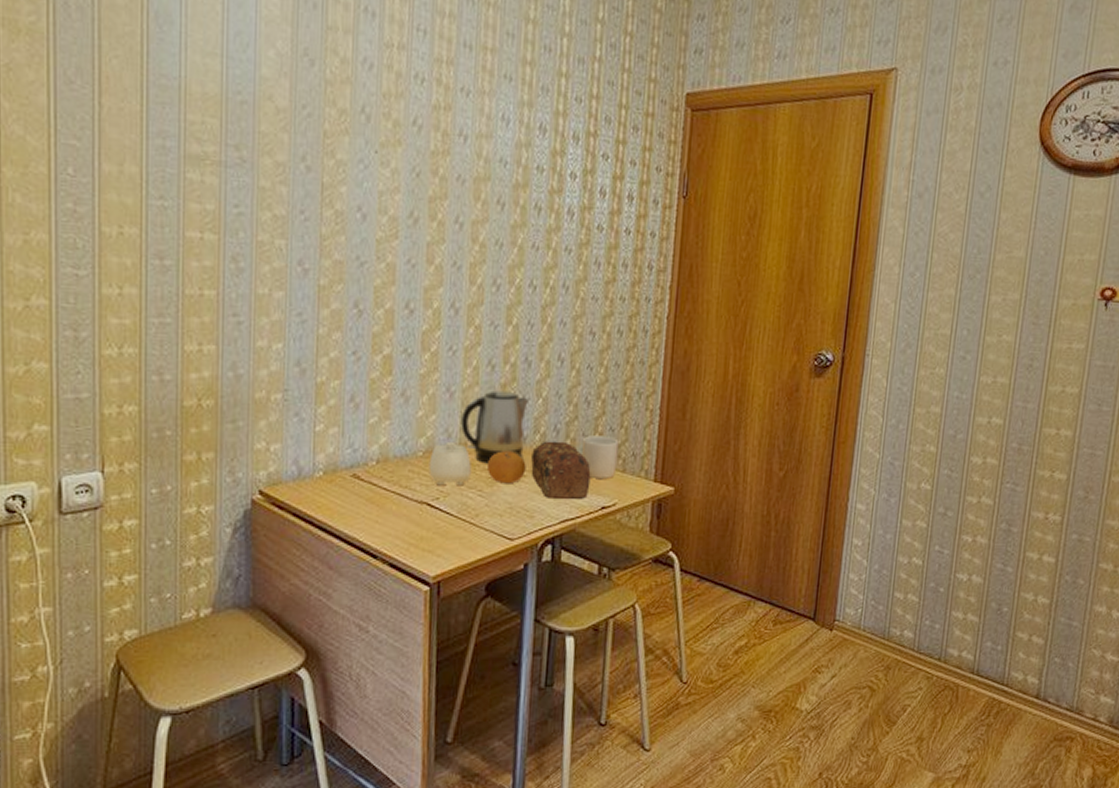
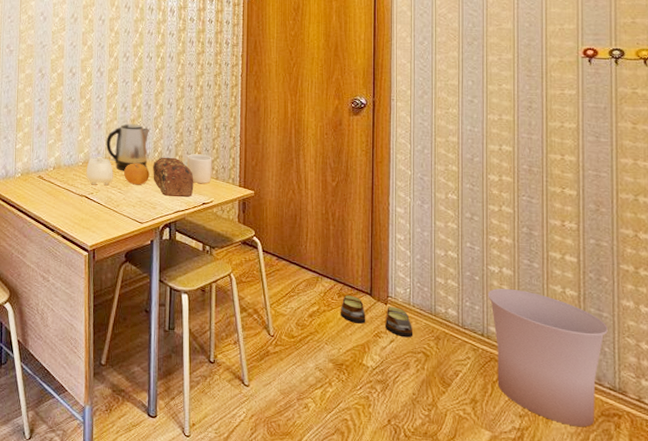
slippers: none [773,621,861,670] -> present [340,295,414,338]
waste bin: none [948,600,1076,756] -> present [487,288,608,427]

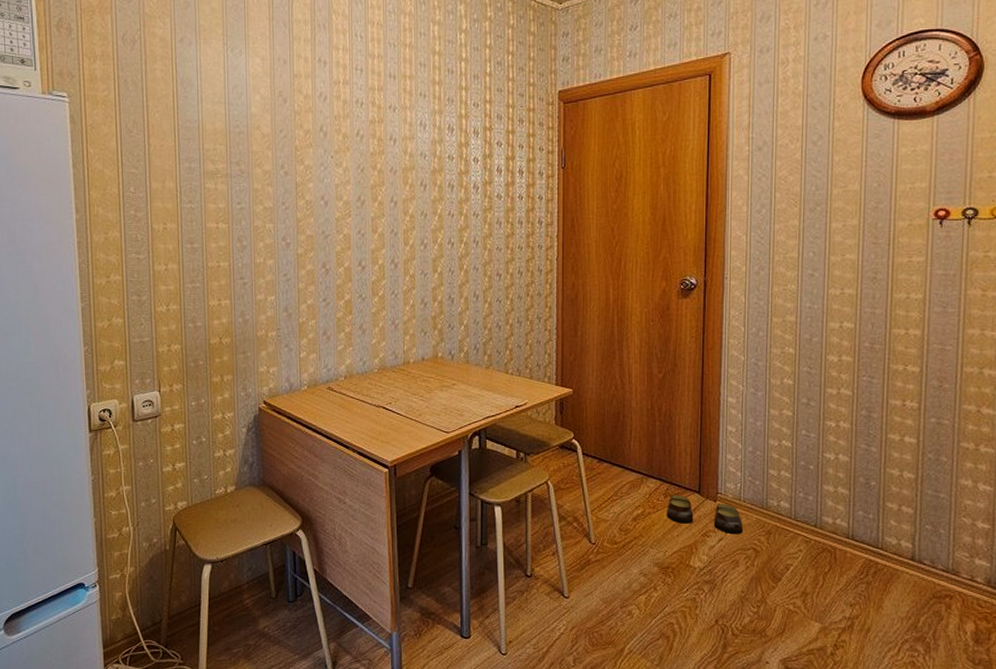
sugar bowl: present [86,156,113,186] -> none [382,360,414,394]
kettle: present [105,123,149,171] -> none [403,321,453,376]
fruit: present [124,163,150,185] -> none [426,366,455,391]
bread loaf: present [153,157,194,198] -> none [459,357,505,402]
mug: present [186,154,212,184] -> none [496,352,526,384]
waste bin: present [487,288,608,427] -> none [822,475,944,611]

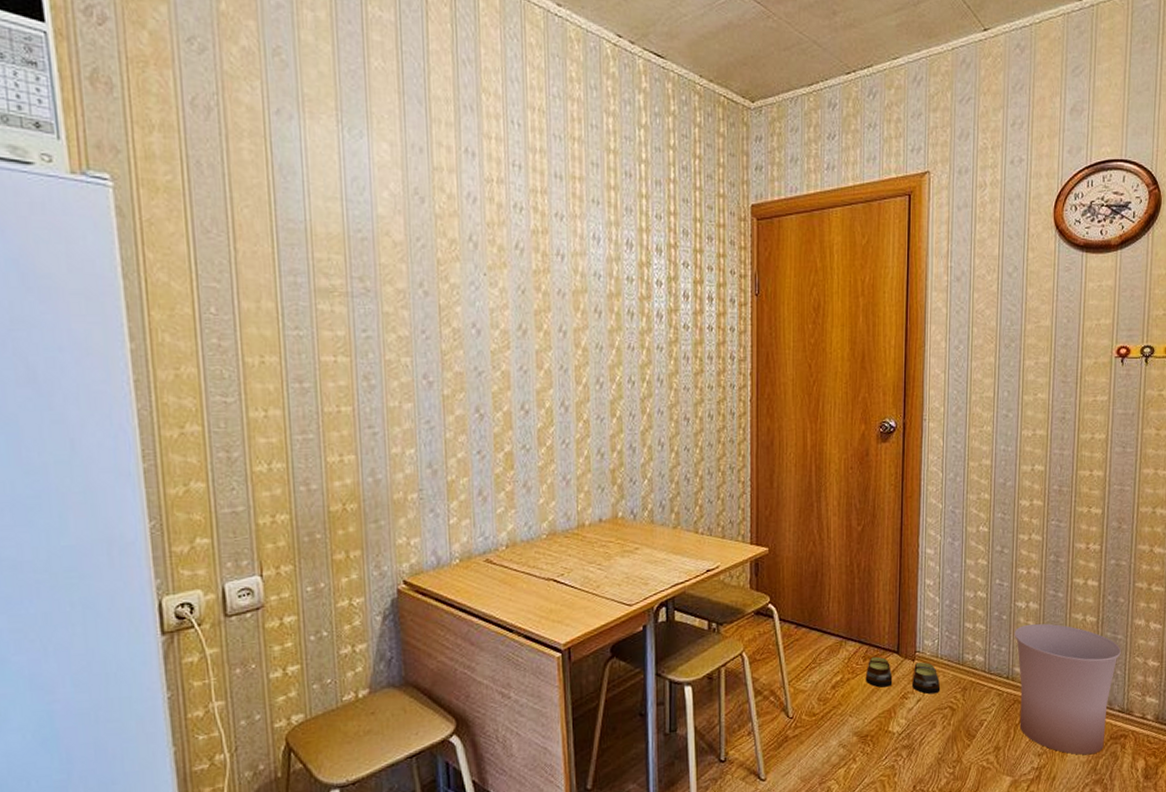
waste bin: none [822,475,944,611] -> present [1014,623,1121,755]

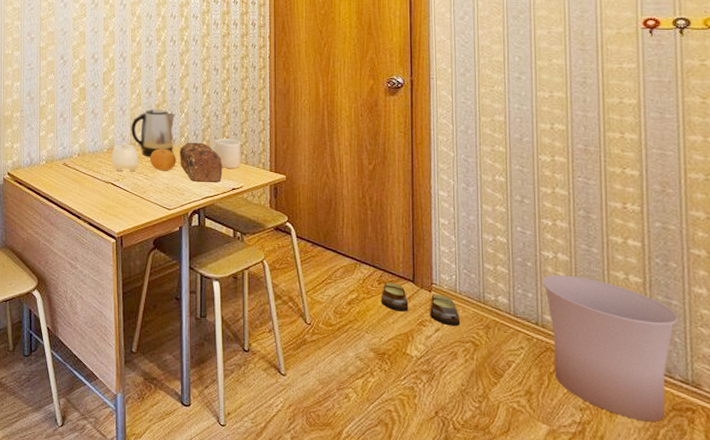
sugar bowl: none [552,523,590,563] -> present [111,142,139,172]
kettle: none [577,475,635,541] -> present [130,109,175,157]
fruit: none [604,528,638,557] -> present [150,149,176,171]
bread loaf: none [642,515,695,567] -> present [180,142,223,183]
mug: none [685,508,717,546] -> present [214,138,241,168]

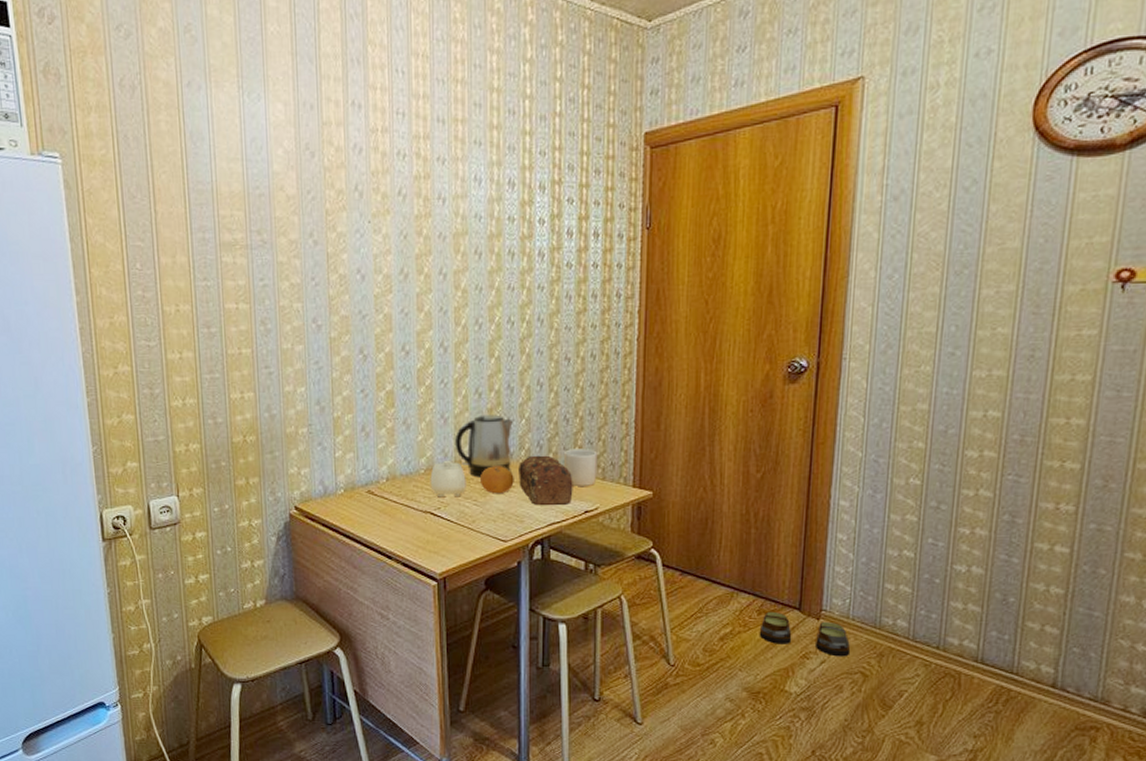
waste bin: present [541,274,678,422] -> none [949,590,1098,744]

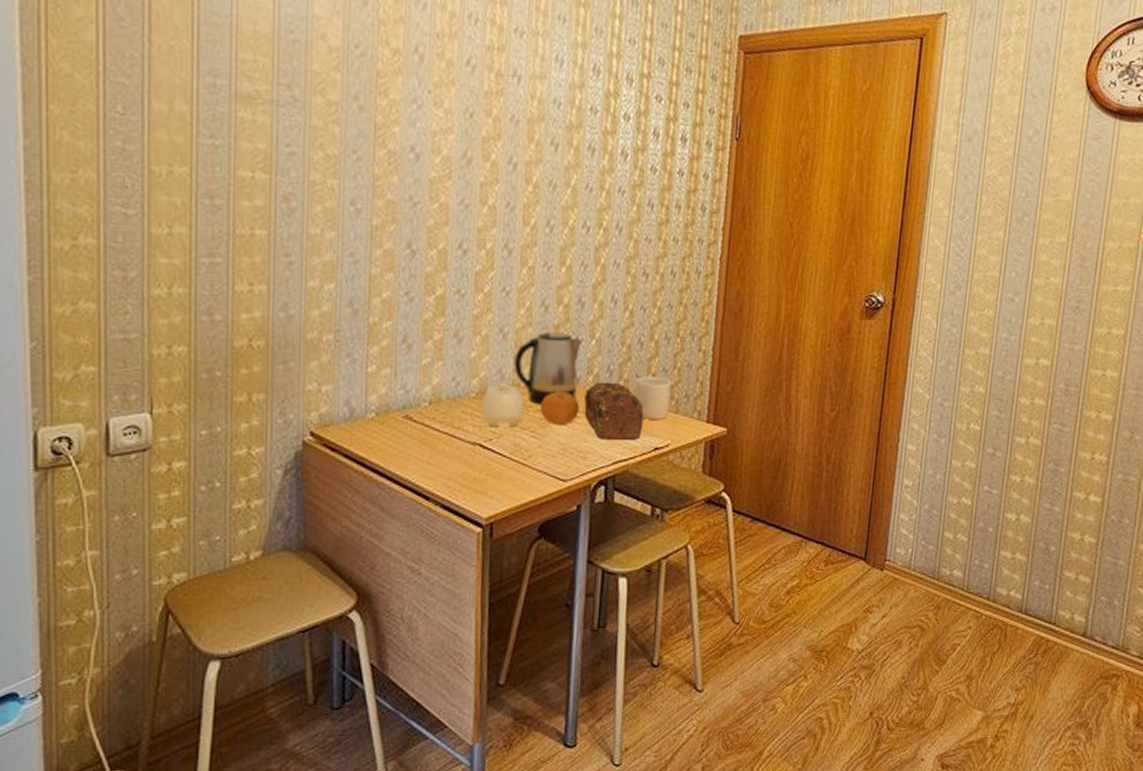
slippers: present [759,611,851,657] -> none [825,562,911,610]

